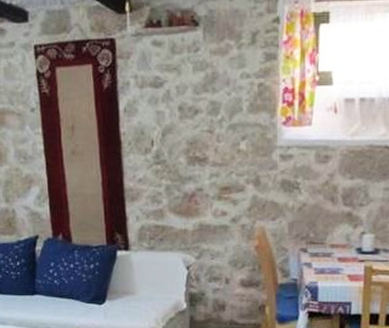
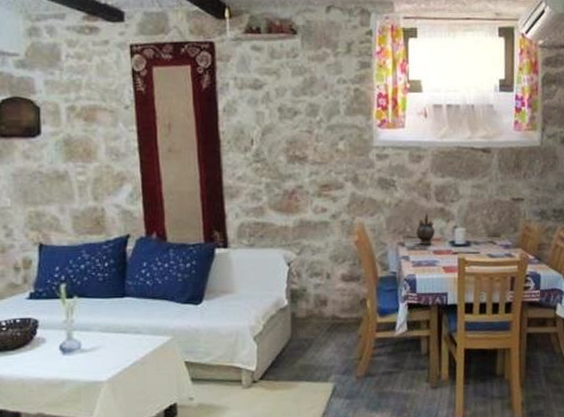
teapot: none [320,217,341,251] -> present [416,213,435,245]

